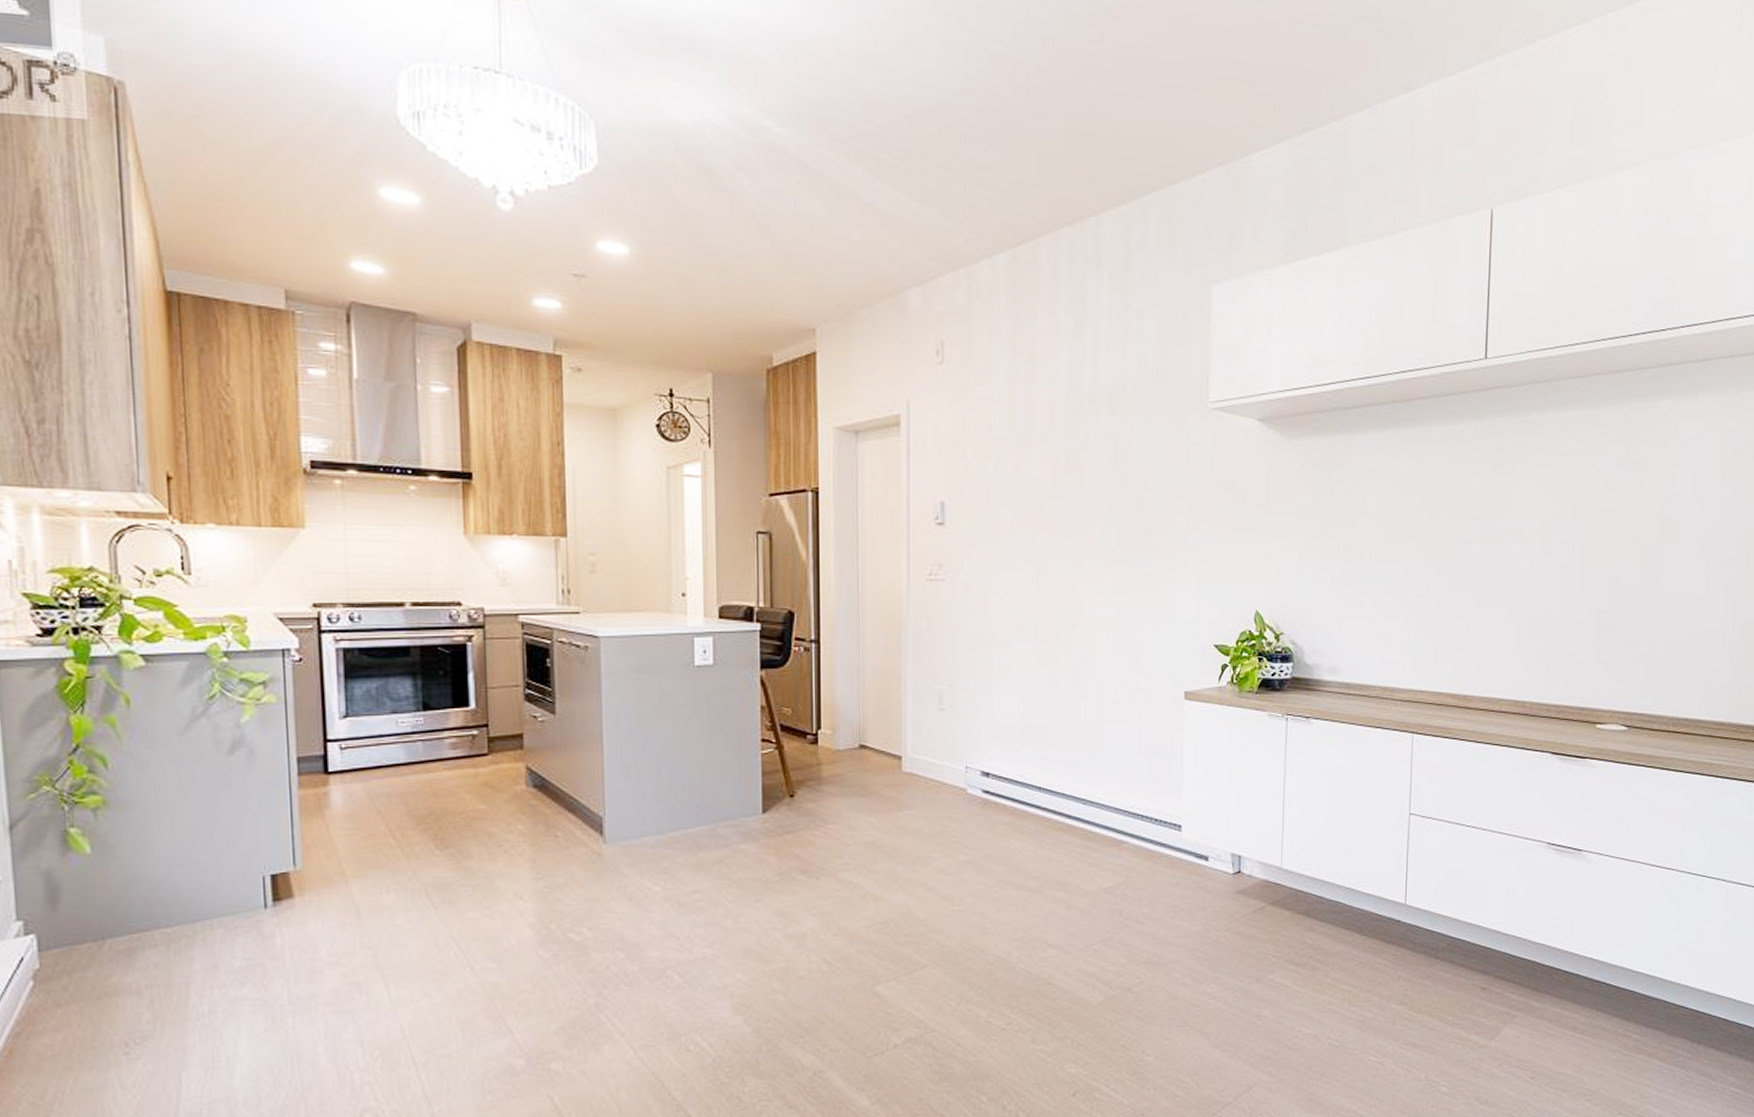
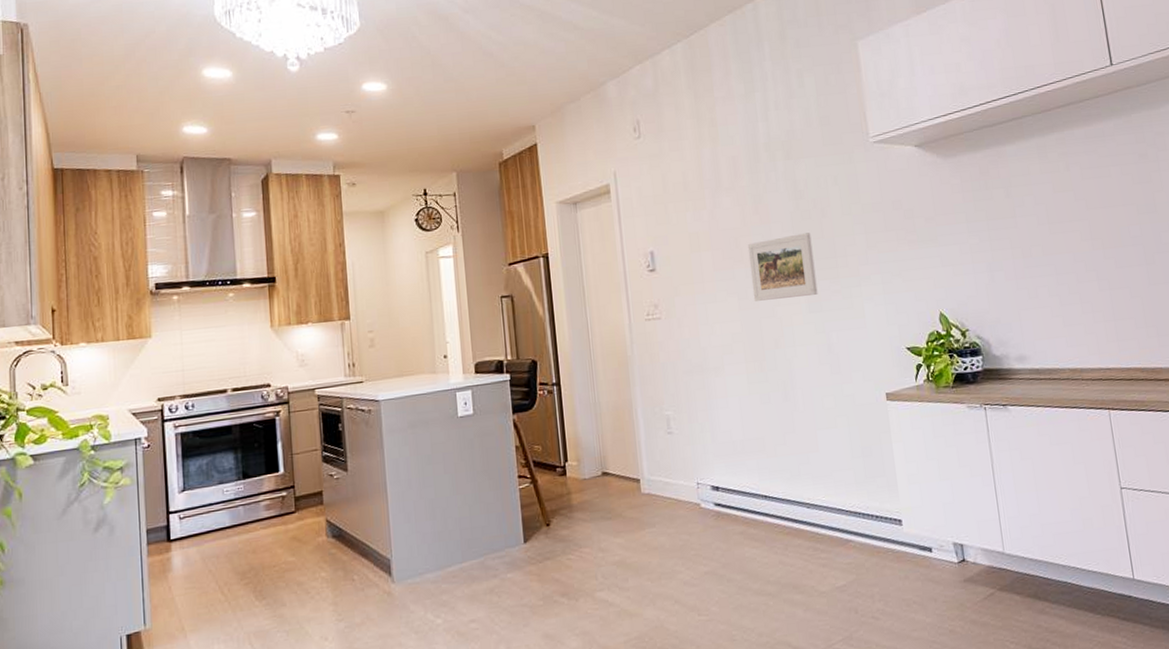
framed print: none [1053,503,1127,576] -> present [747,232,818,301]

